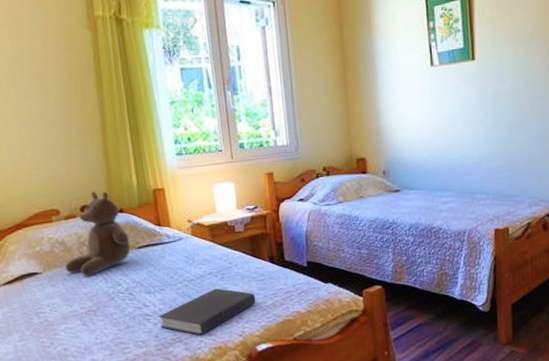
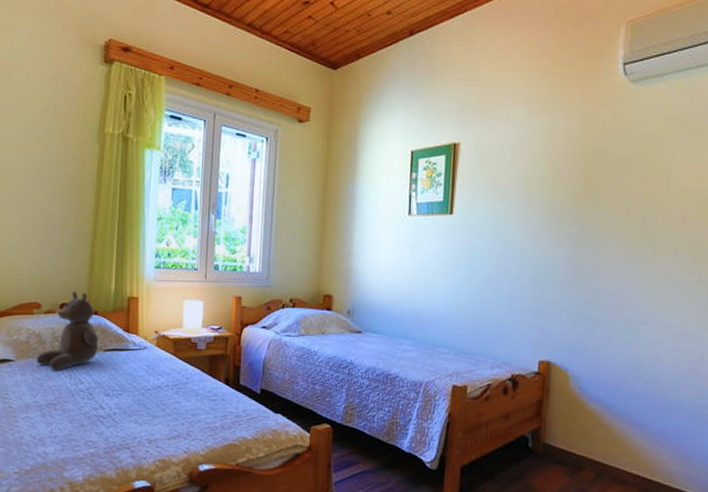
book: present [159,288,256,336] -> none [112,401,206,446]

